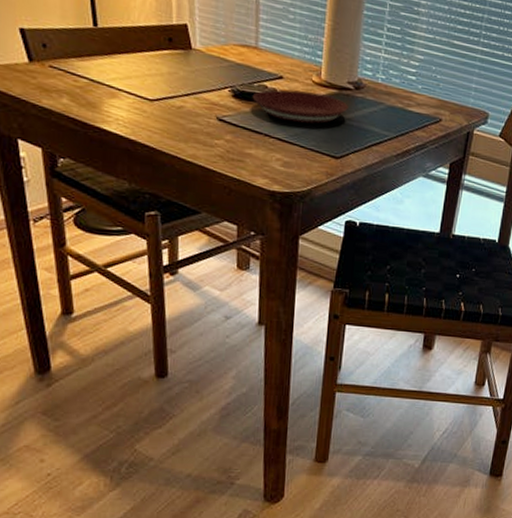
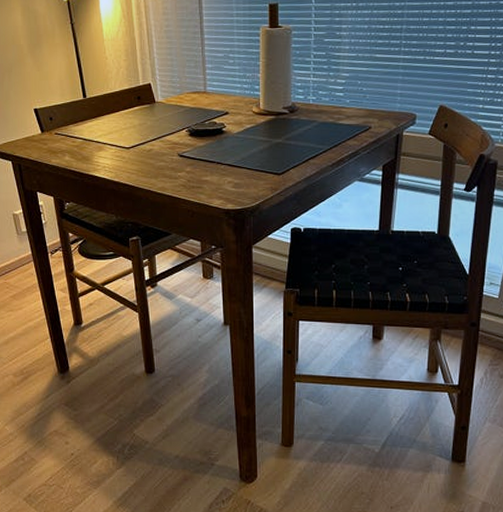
plate: present [252,89,348,124] -> none [205,121,285,149]

